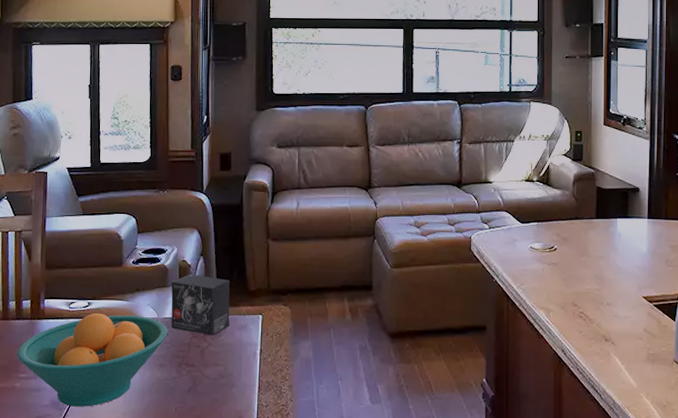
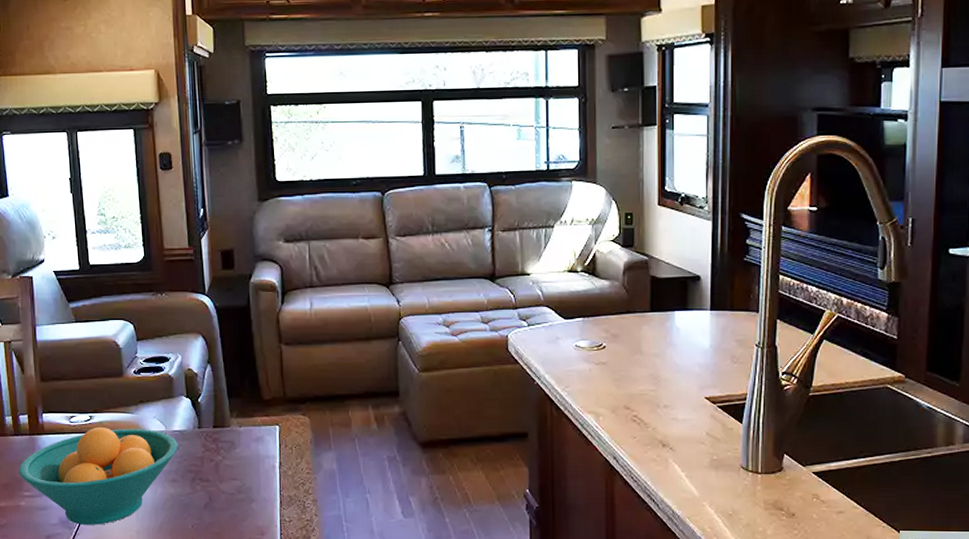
small box: present [171,274,230,336] -> none [178,384,244,448]

